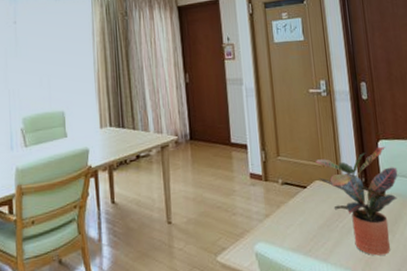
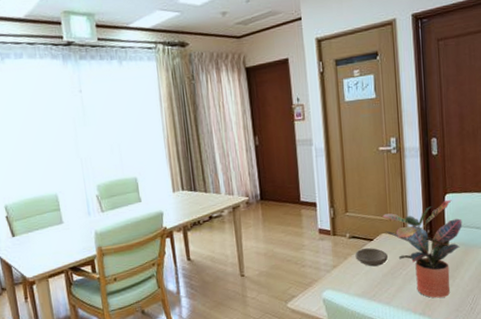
bowl: none [288,196,323,217] -> present [355,248,388,267]

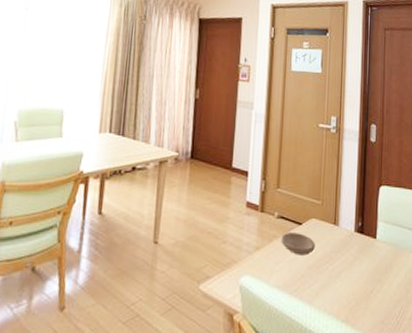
potted plant: present [382,199,463,298] -> none [314,192,395,304]

